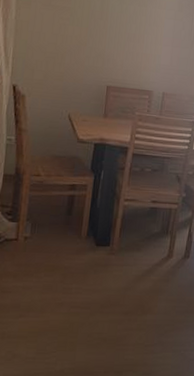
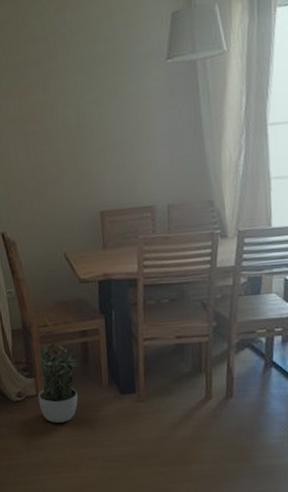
potted plant: none [16,192,64,268] -> present [36,343,80,423]

